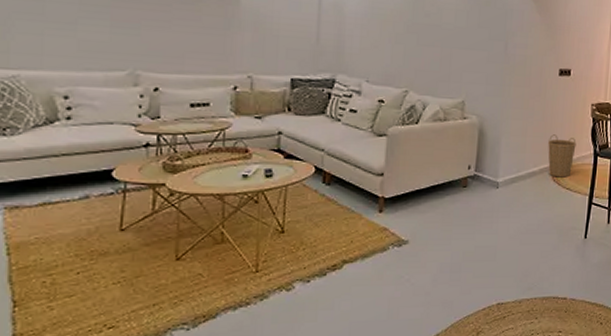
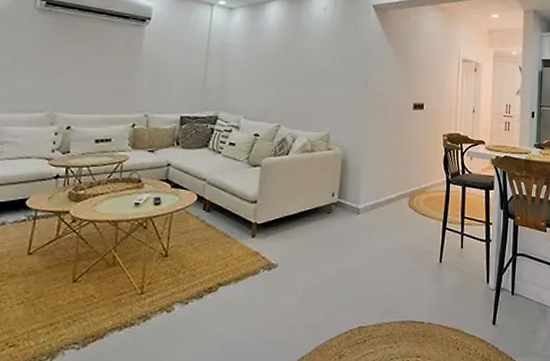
basket: present [548,134,577,178] -> none [404,163,430,204]

